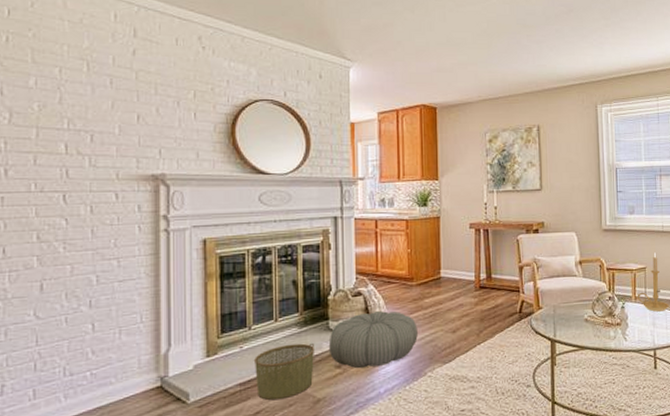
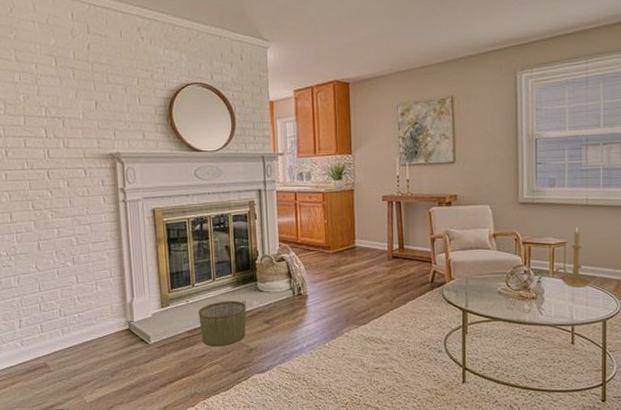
pouf: present [328,311,418,369] -> none [258,276,335,325]

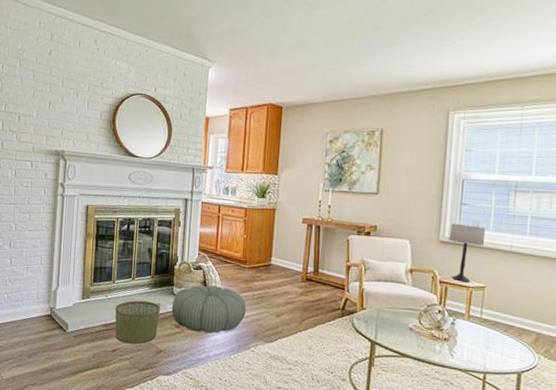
pouf: none [258,276,335,325] -> present [171,285,246,333]
table lamp: none [527,183,562,240] -> present [449,223,486,283]
candle holder: present [555,227,590,288] -> none [471,272,508,336]

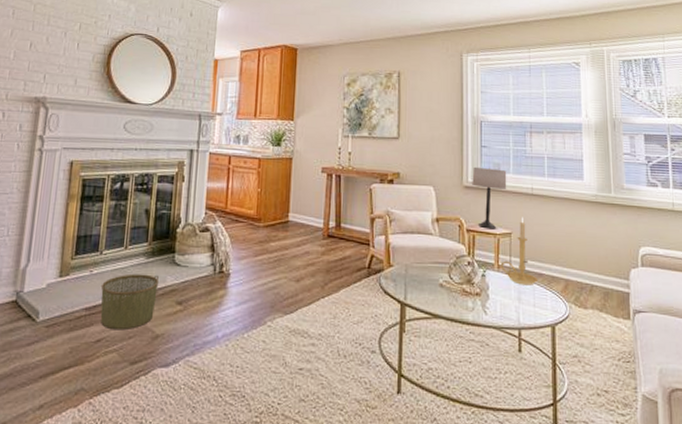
pouf: present [171,285,246,333] -> none [172,250,261,309]
candle holder: none [471,272,508,336] -> present [500,217,538,285]

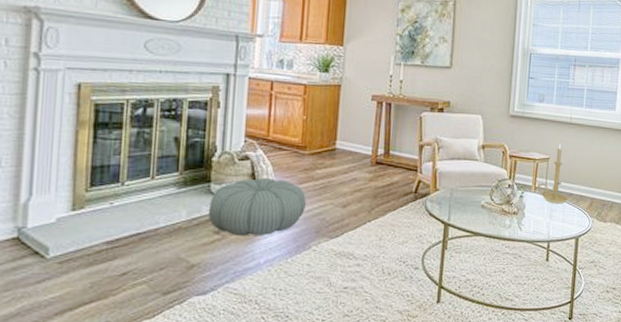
basket: present [100,273,160,331] -> none [124,204,194,262]
pouf: none [172,250,261,309] -> present [208,178,306,237]
table lamp: present [472,166,507,230] -> none [518,97,550,155]

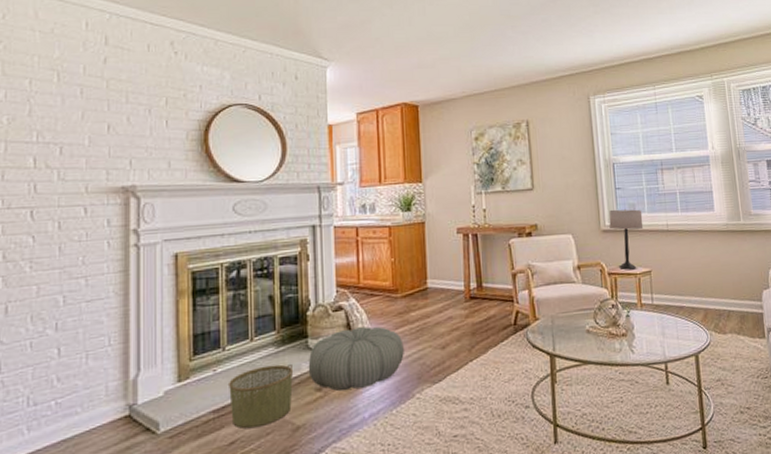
basket: none [124,204,194,262] -> present [227,363,294,429]
table lamp: none [518,97,550,155] -> present [609,208,644,270]
candle holder: present [537,144,568,204] -> none [642,254,679,320]

